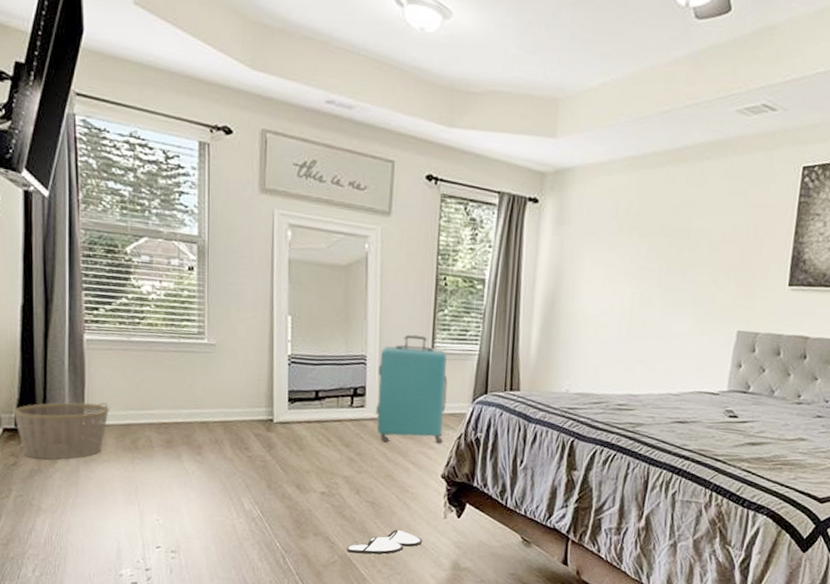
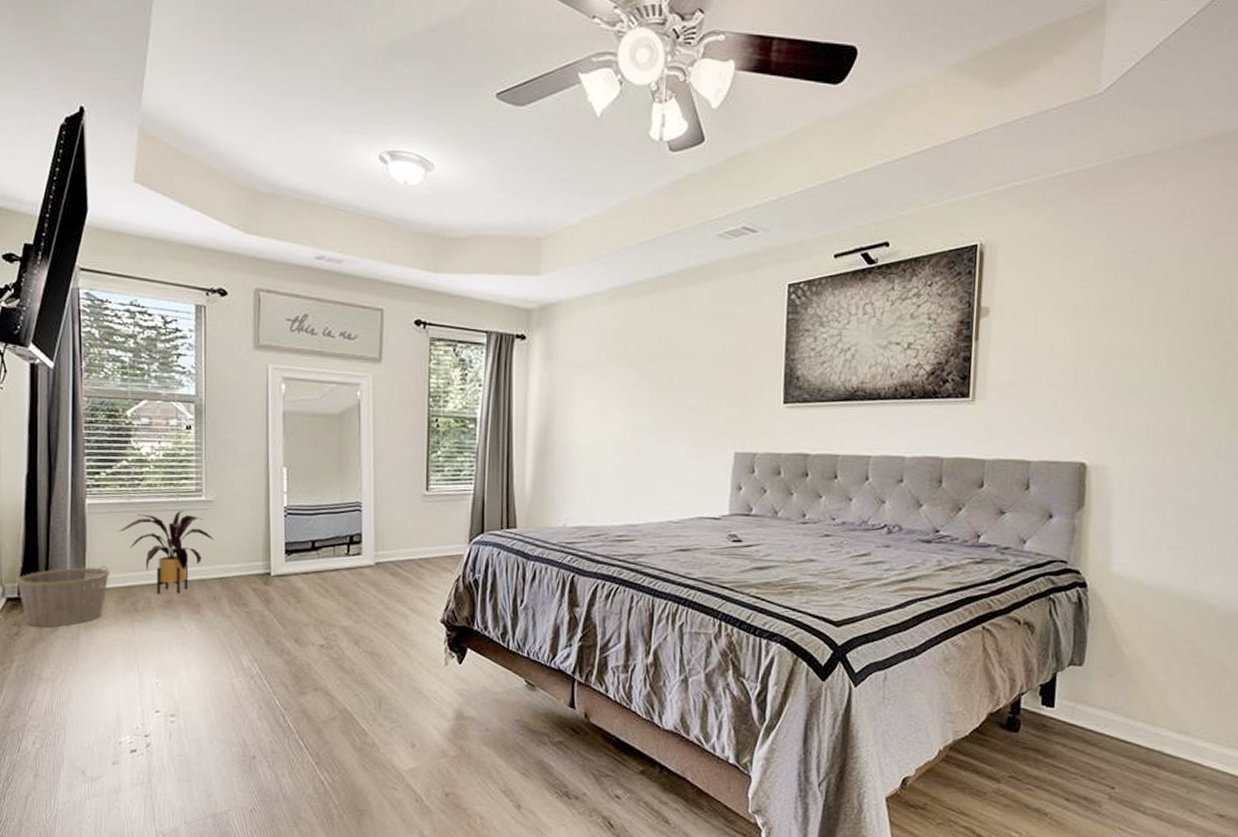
house plant: none [119,352,216,435] -> present [119,510,214,595]
slippers: present [346,529,423,554] -> none [346,679,424,707]
suitcase: present [376,334,448,444] -> none [373,478,443,590]

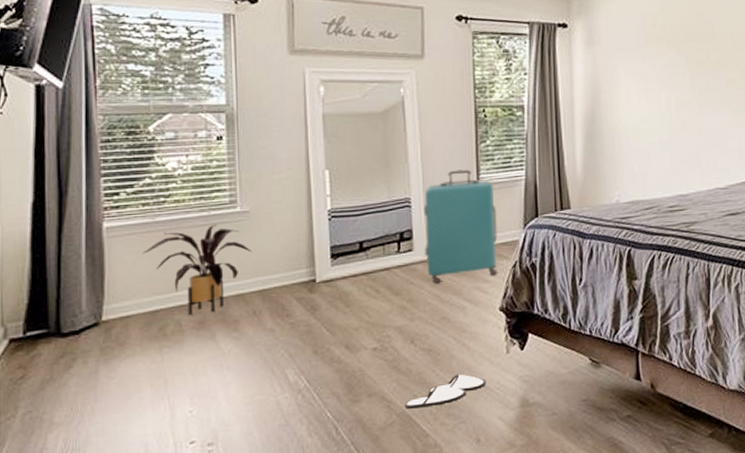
basket: present [15,566,110,627] -> none [20,292,134,367]
slippers: none [346,679,424,707] -> present [404,374,487,409]
suitcase: none [373,478,443,590] -> present [423,169,497,284]

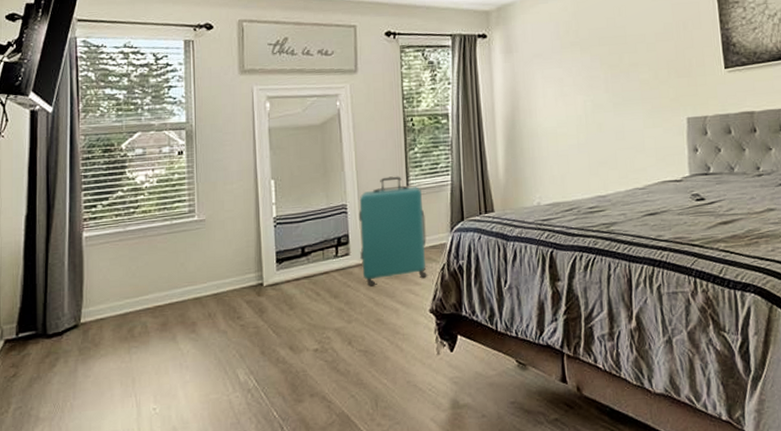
house plant: present [143,224,252,316] -> none [115,232,207,318]
slippers: present [404,374,487,409] -> none [343,375,419,409]

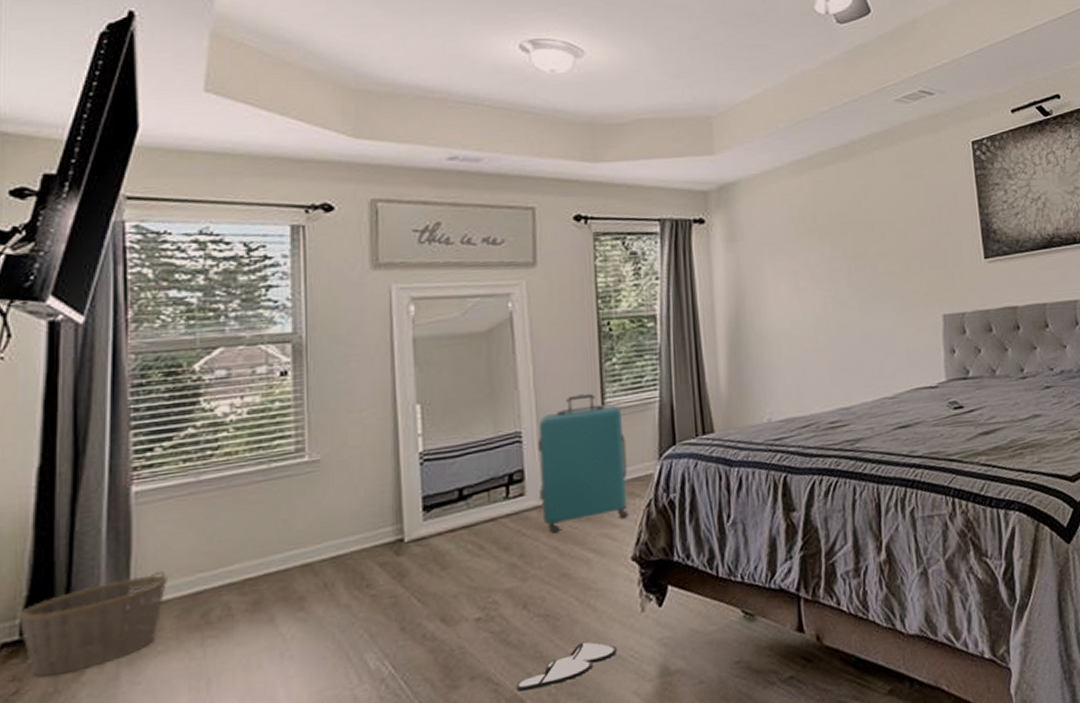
basket: none [14,296,107,366] -> present [16,571,169,678]
slippers: none [343,375,419,409] -> present [515,642,618,692]

